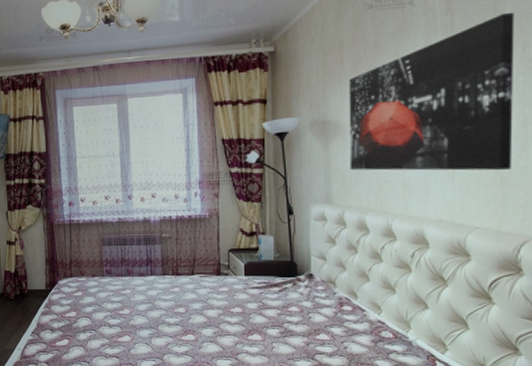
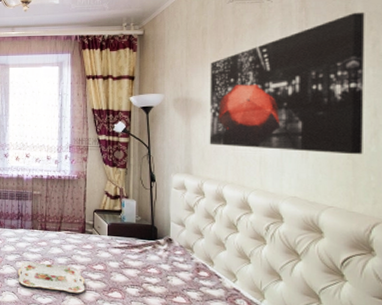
serving tray: none [150,310,223,339] -> present [17,261,85,294]

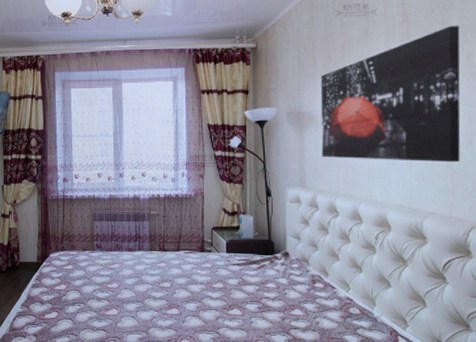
serving tray: present [17,261,85,294] -> none [136,284,206,313]

